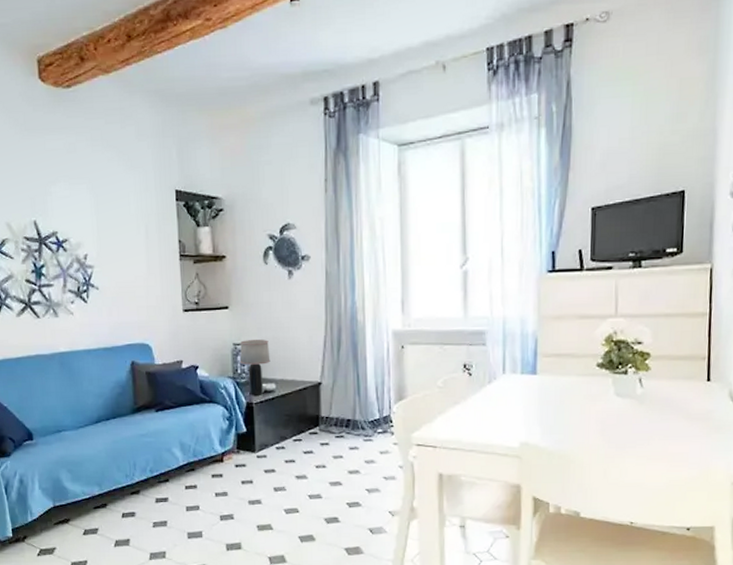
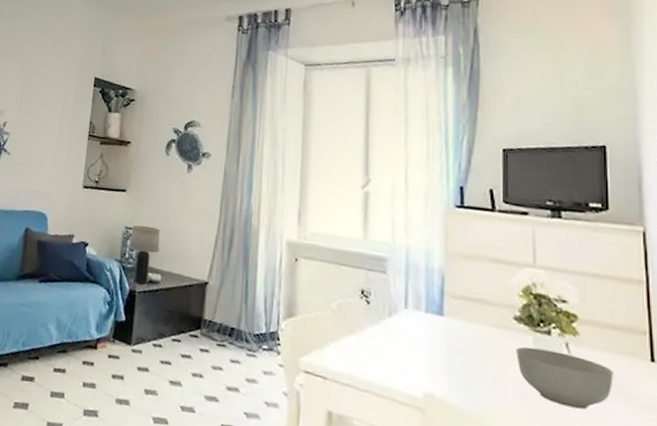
bowl: none [598,387,677,431] -> present [516,346,614,410]

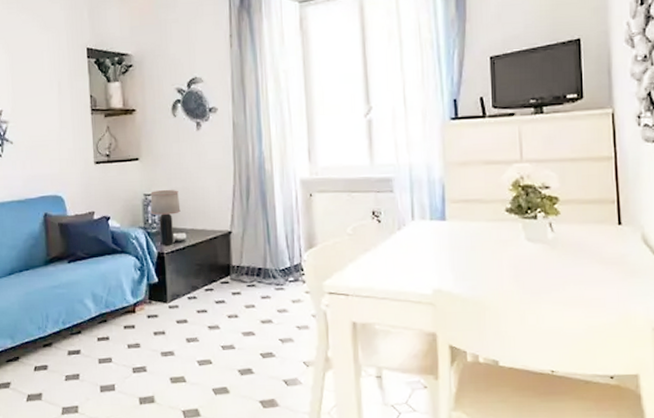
bowl: present [516,346,614,410] -> none [509,232,589,276]

